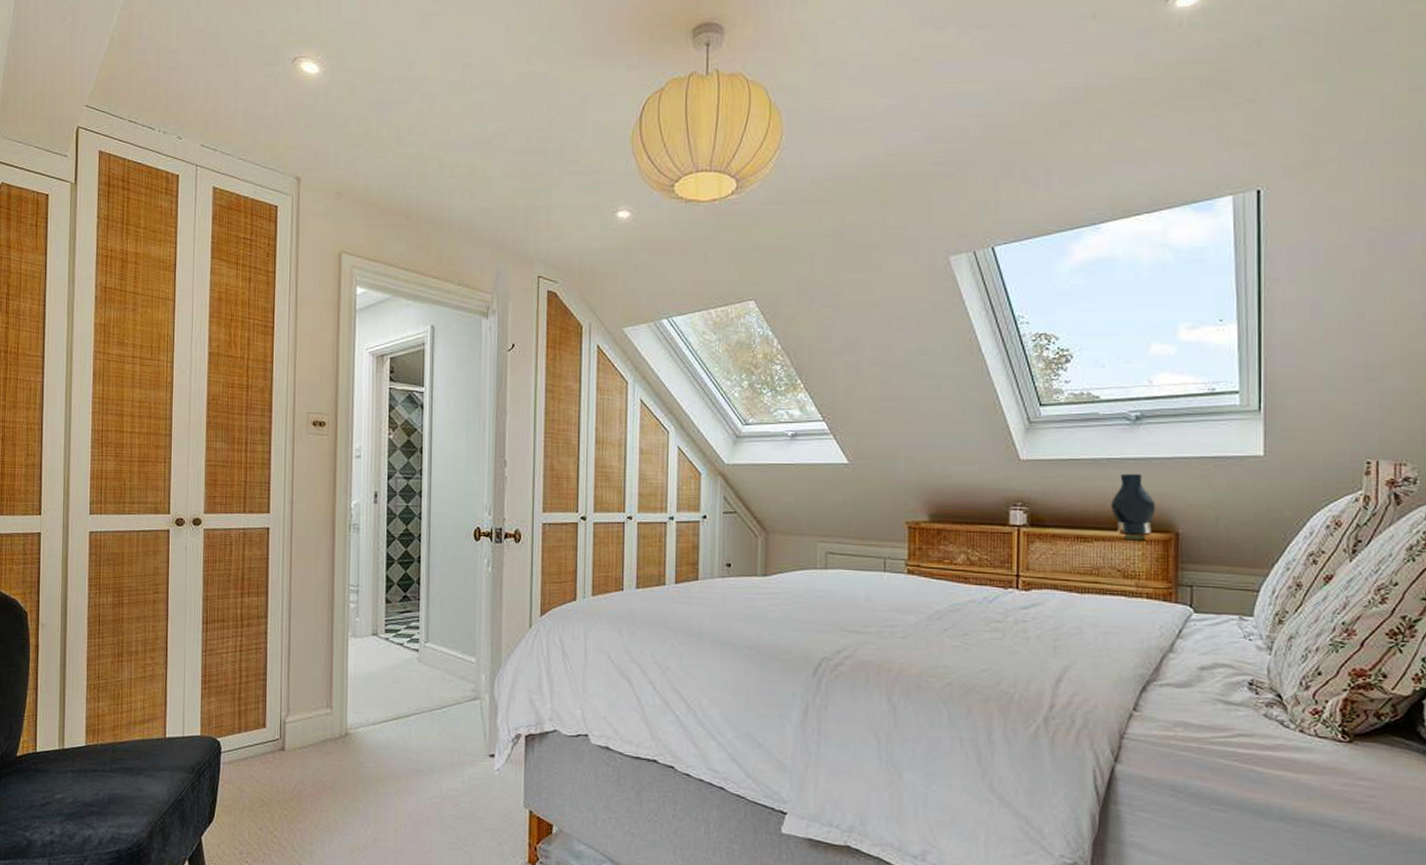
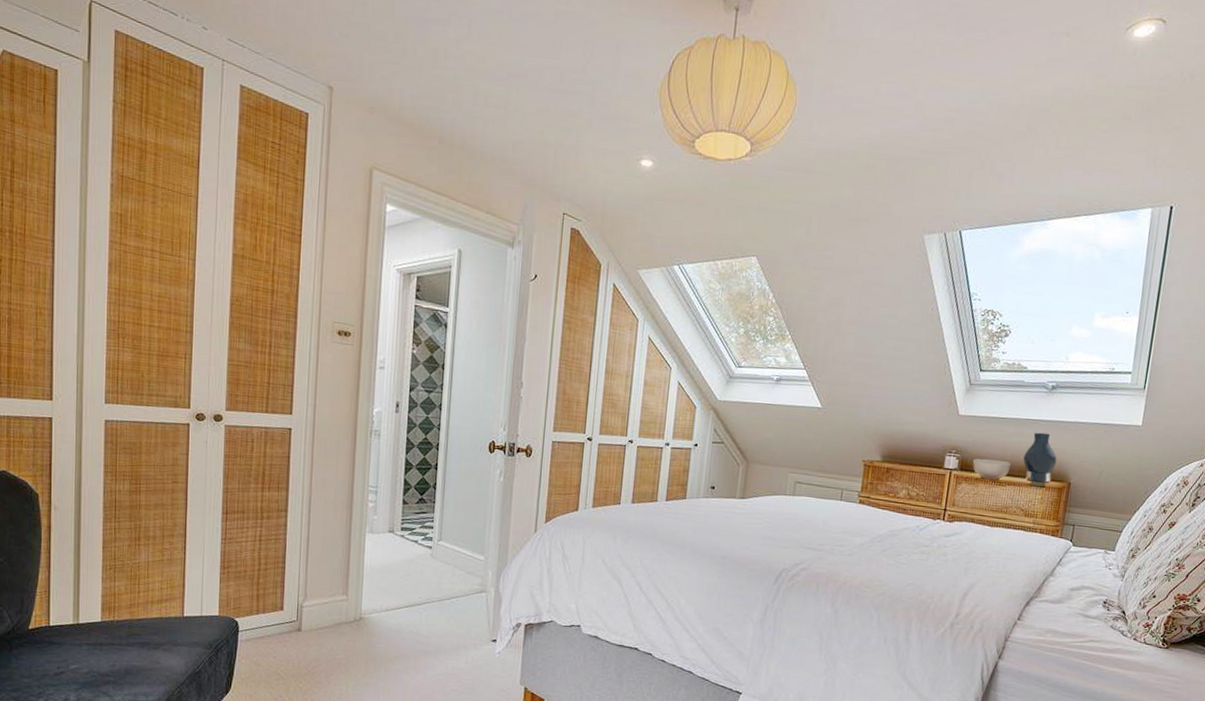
bowl: none [1045,510,1095,536] -> present [972,458,1011,481]

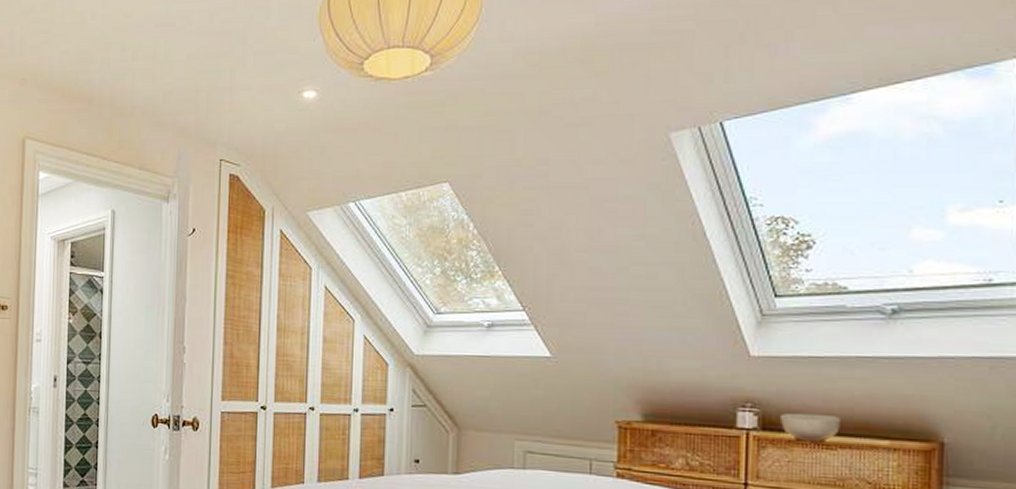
vase: present [1023,432,1057,488] -> none [860,374,916,450]

